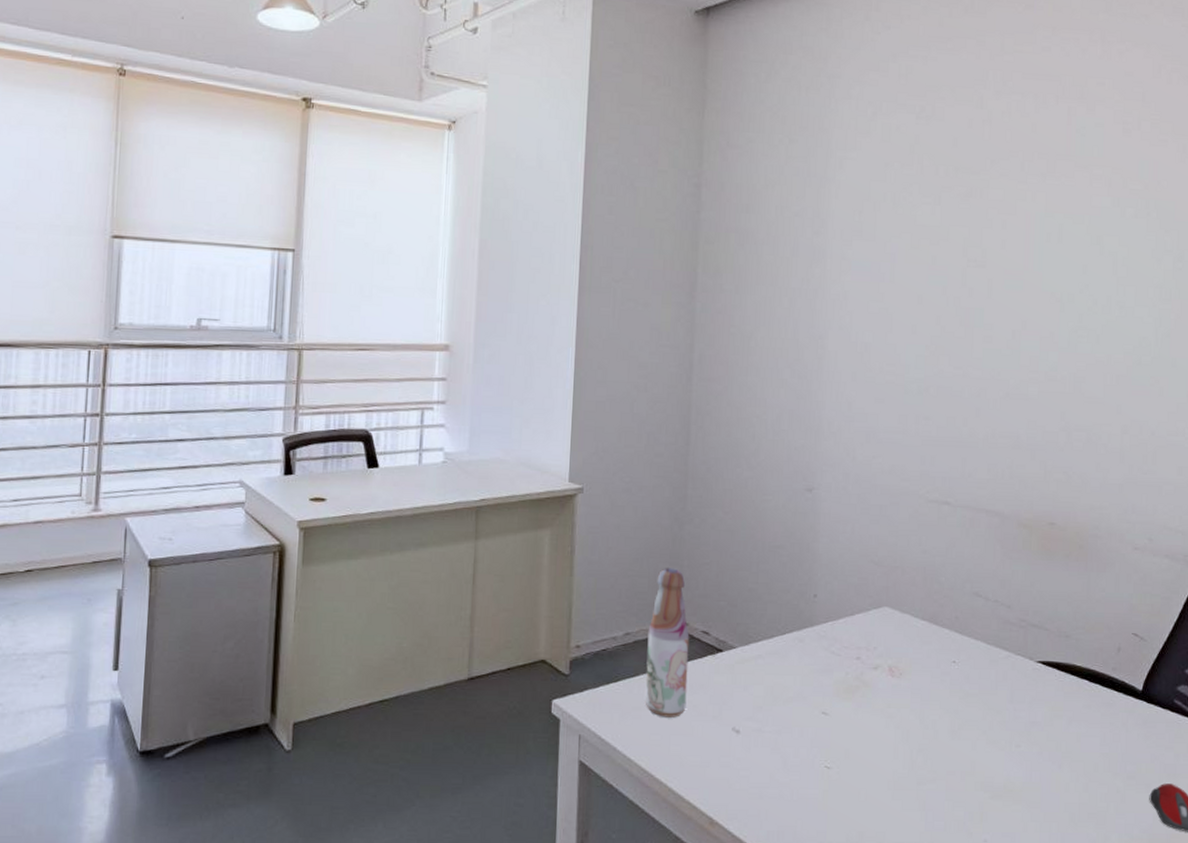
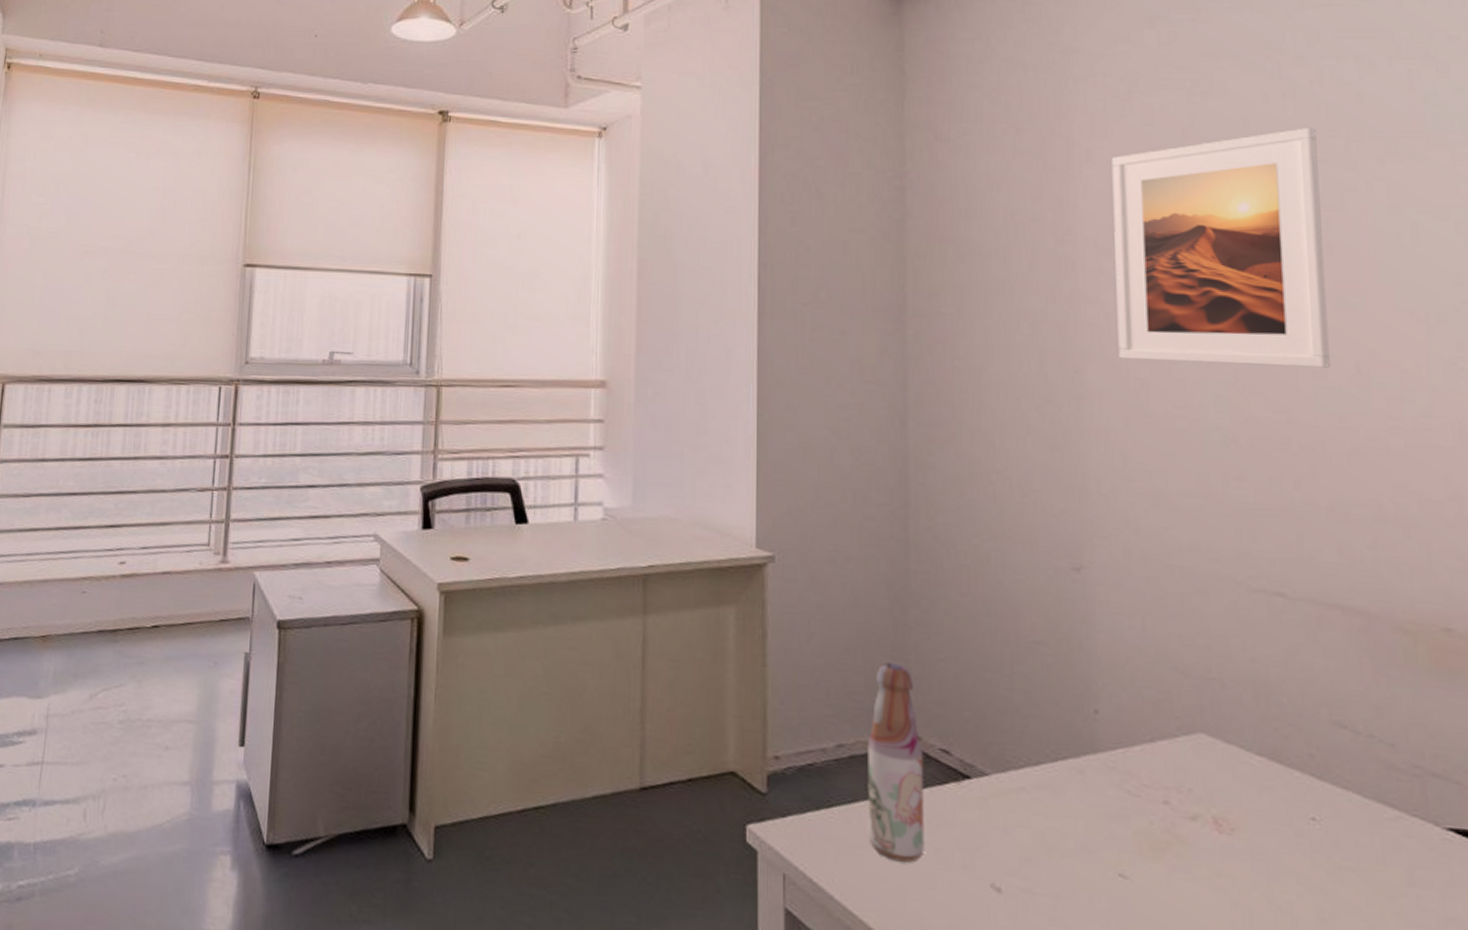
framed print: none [851,148,1002,335] -> present [1112,128,1330,368]

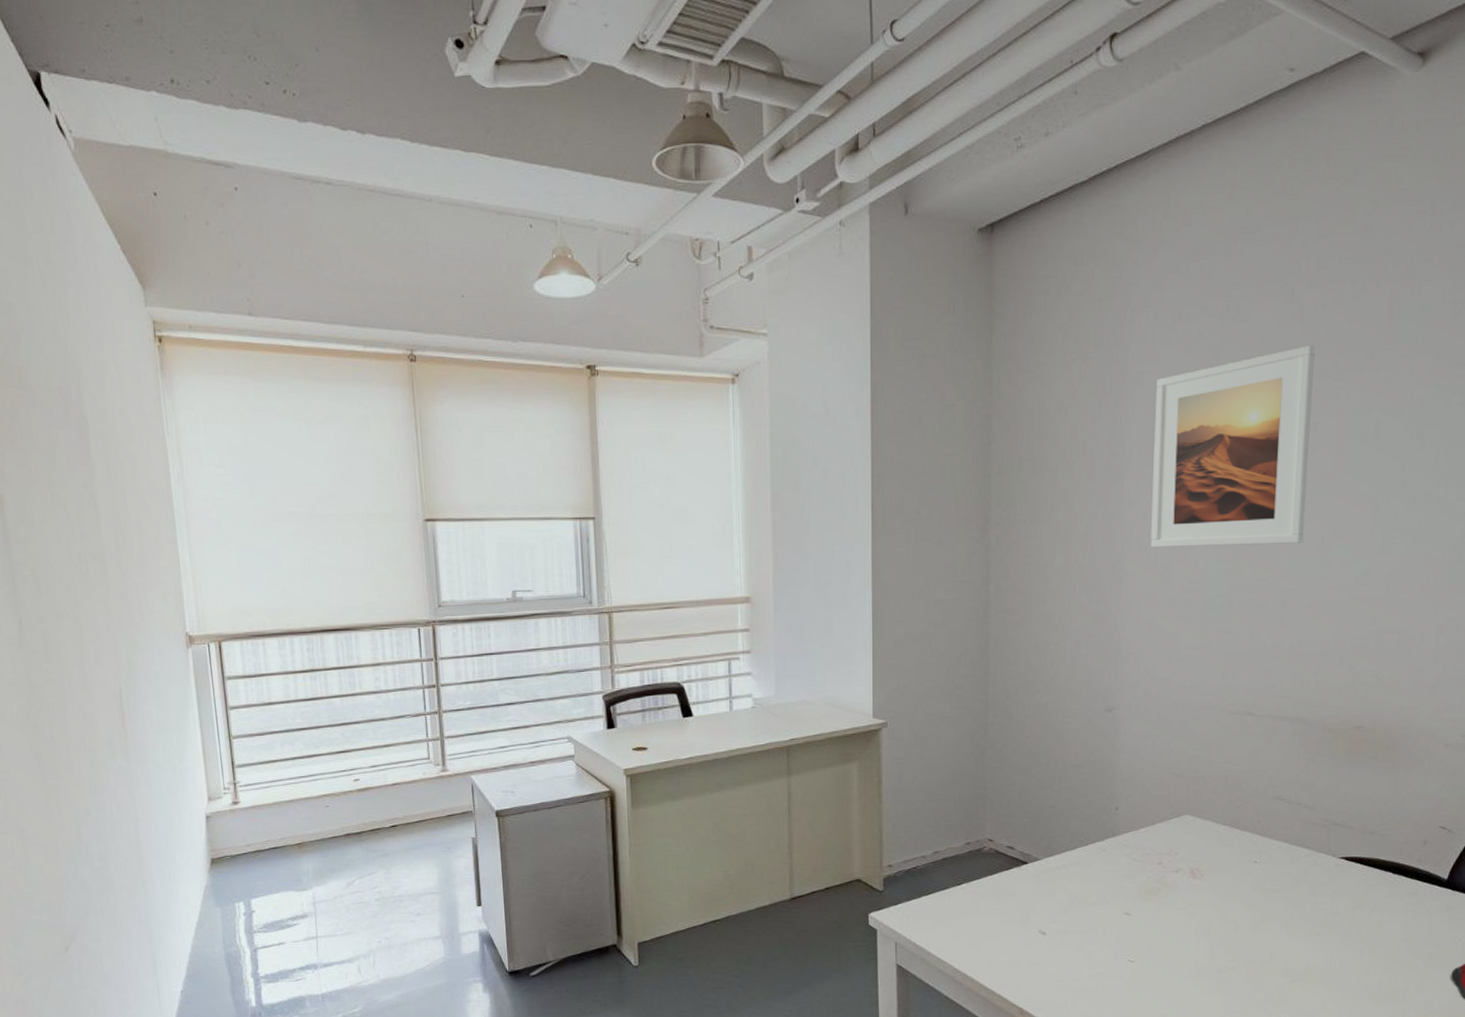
bottle: present [867,662,925,863] -> none [955,791,995,924]

